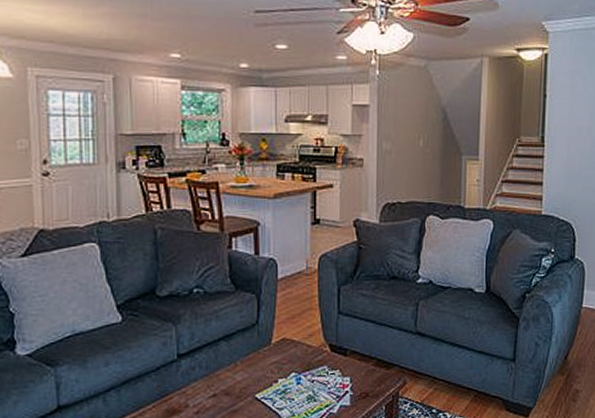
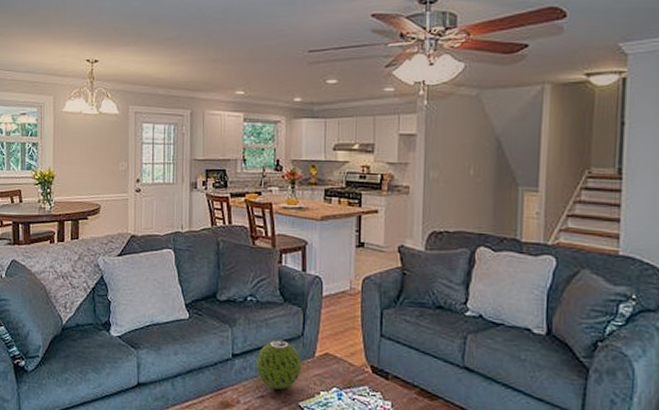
decorative ball: none [207,332,257,385] -> present [256,340,302,390]

